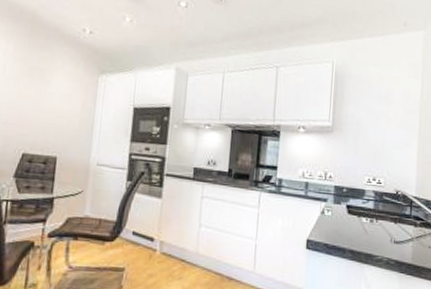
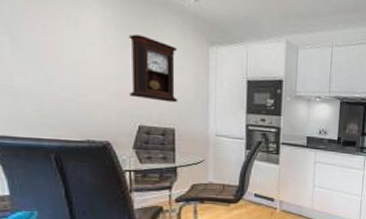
pendulum clock: none [18,65,68,130] -> present [128,34,178,103]

